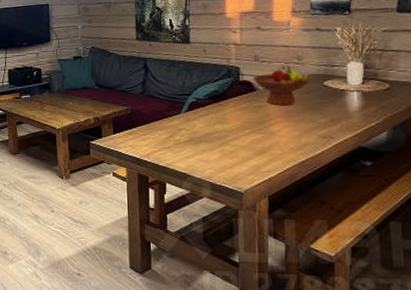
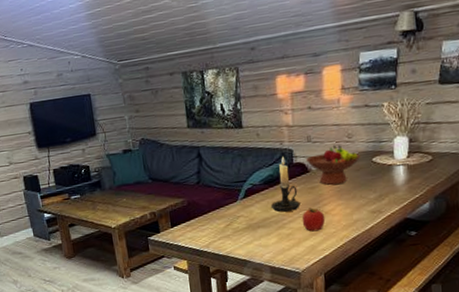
candle holder: none [214,73,245,129] -> present [270,156,300,212]
apple: none [246,127,271,151] -> present [302,208,326,232]

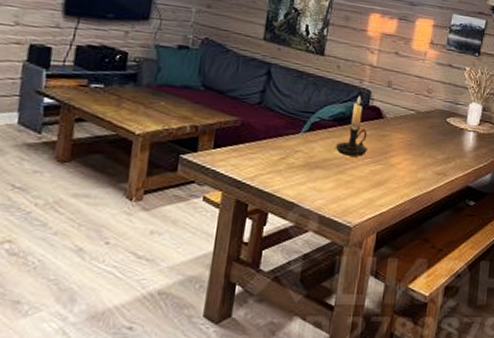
apple: present [302,208,326,232] -> none [365,156,390,184]
fruit bowl: present [306,144,360,185] -> none [383,96,436,138]

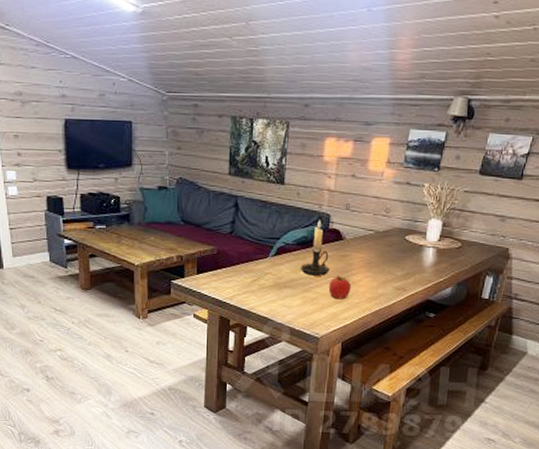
apple: none [365,156,390,184] -> present [328,275,352,300]

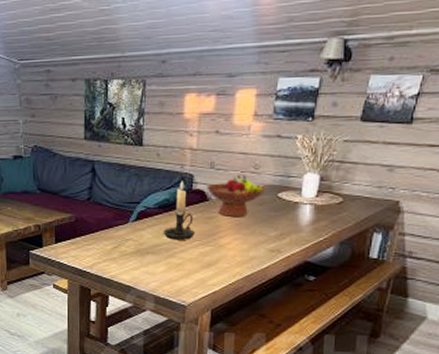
apple: present [328,275,352,300] -> none [194,239,220,264]
fruit bowl: none [342,216,394,257] -> present [207,174,265,218]

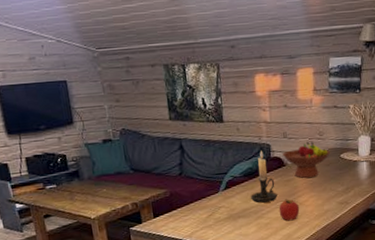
apple: none [194,239,220,264] -> present [279,199,300,221]

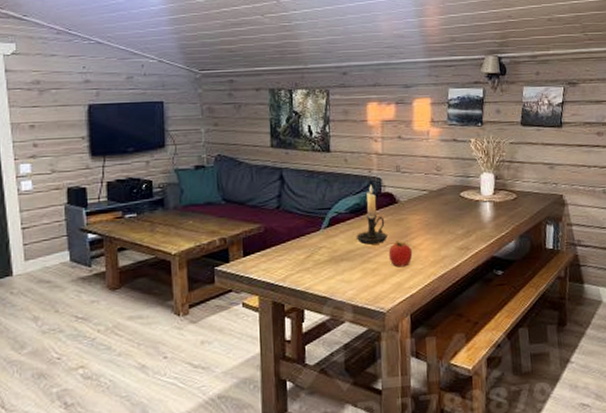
fruit bowl: present [283,141,330,179] -> none [395,176,448,218]

